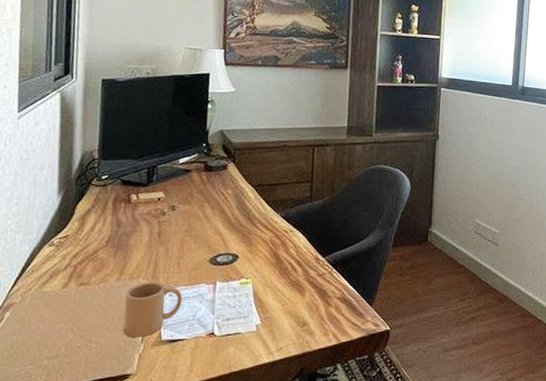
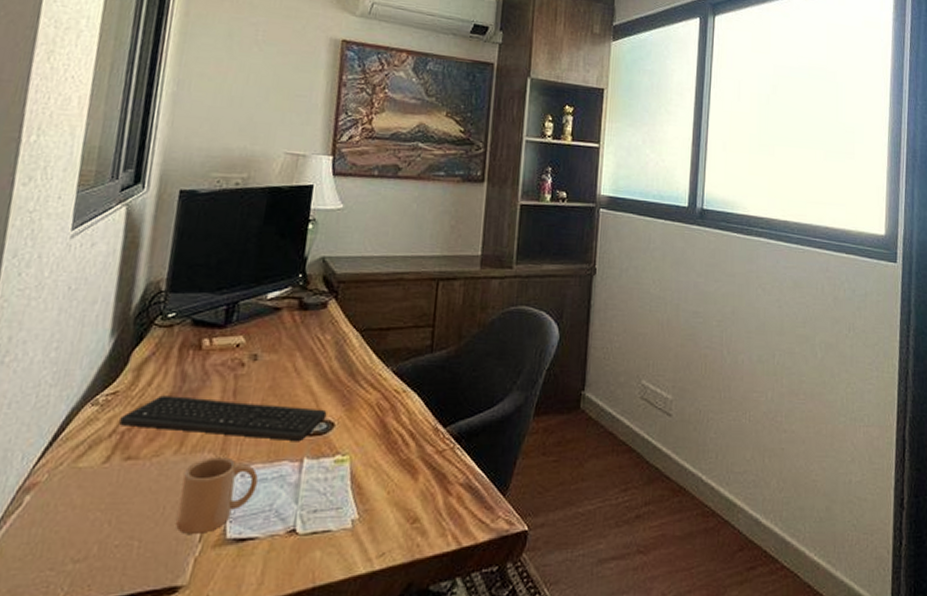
computer keyboard: none [72,238,232,269] -> present [119,395,327,441]

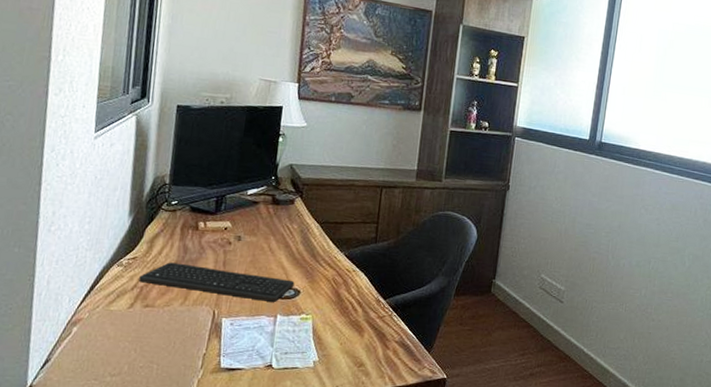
mug: present [176,457,259,534] -> none [184,309,244,363]

